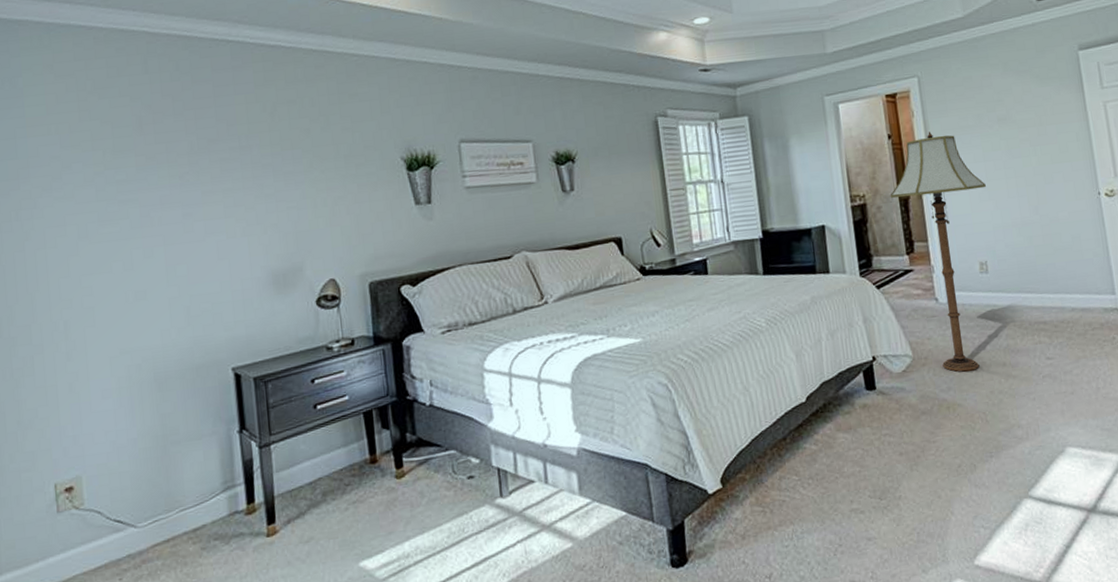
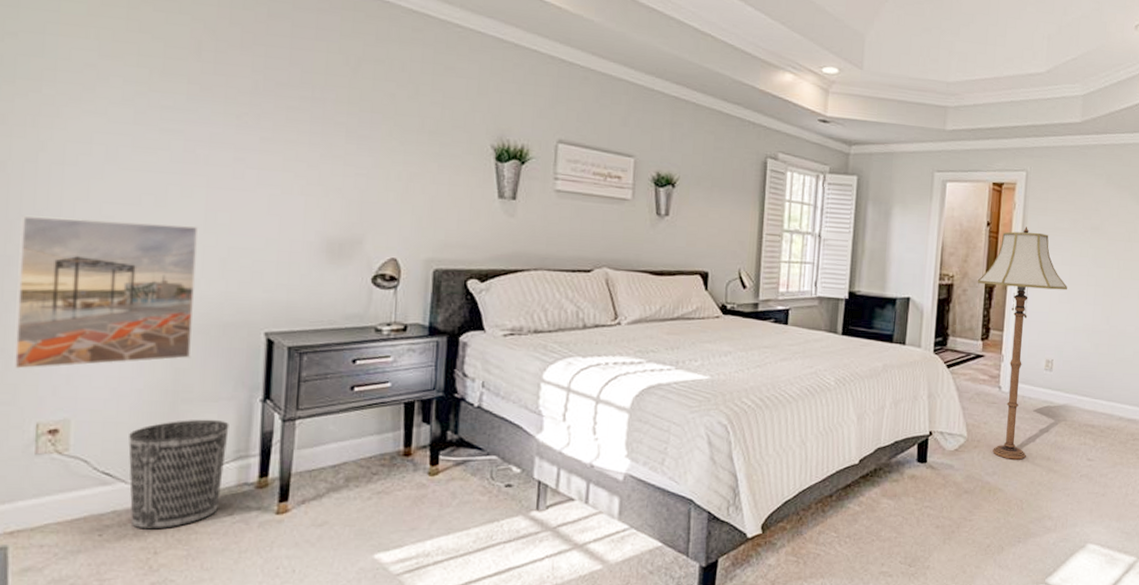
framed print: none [18,281,173,438] -> present [13,215,199,369]
wastebasket: none [131,455,216,569] -> present [128,419,229,530]

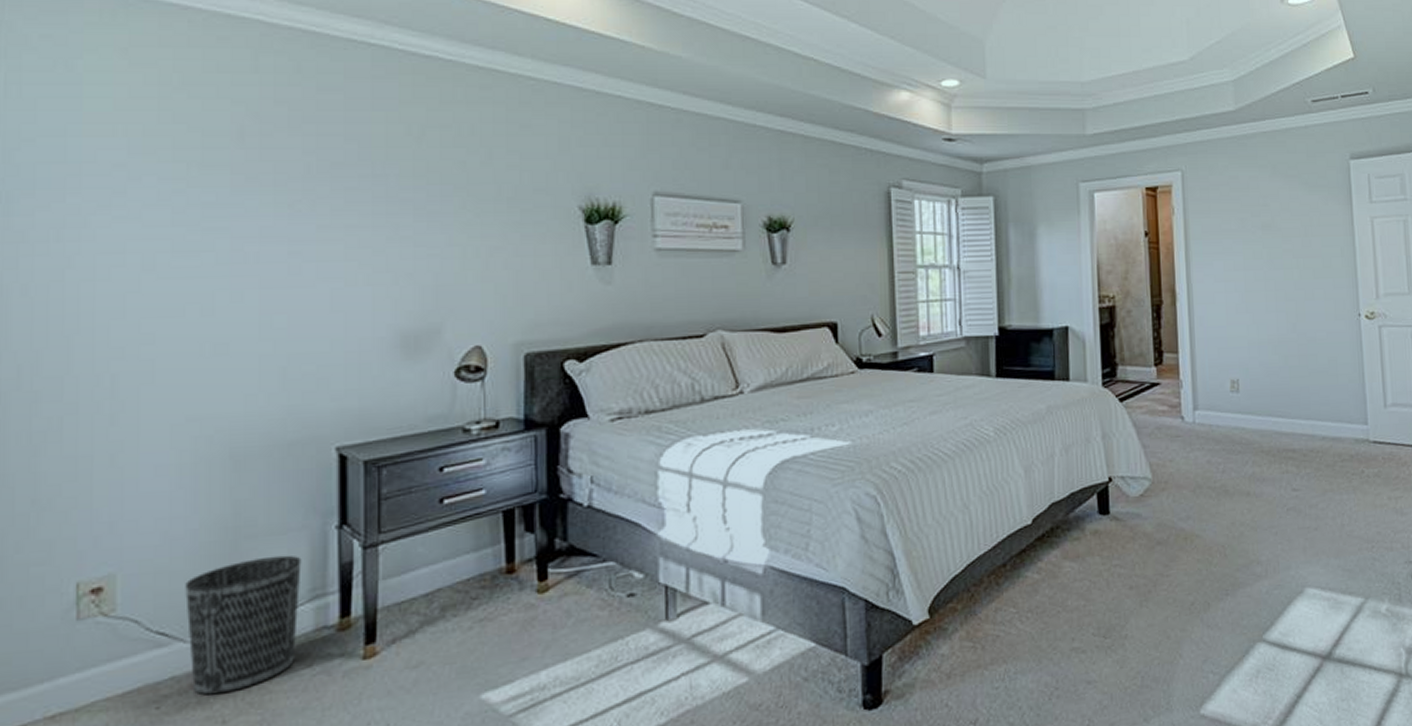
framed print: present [13,215,199,369] -> none [46,333,253,522]
floor lamp: present [977,227,1067,460] -> none [1142,232,1244,500]

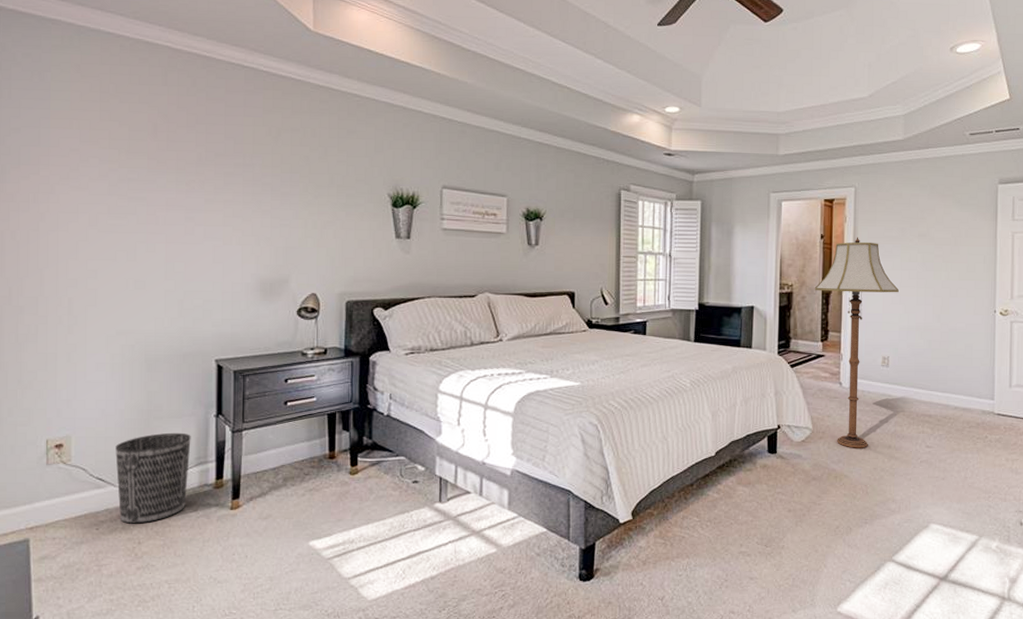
floor lamp: none [1142,232,1244,500] -> present [814,237,899,448]

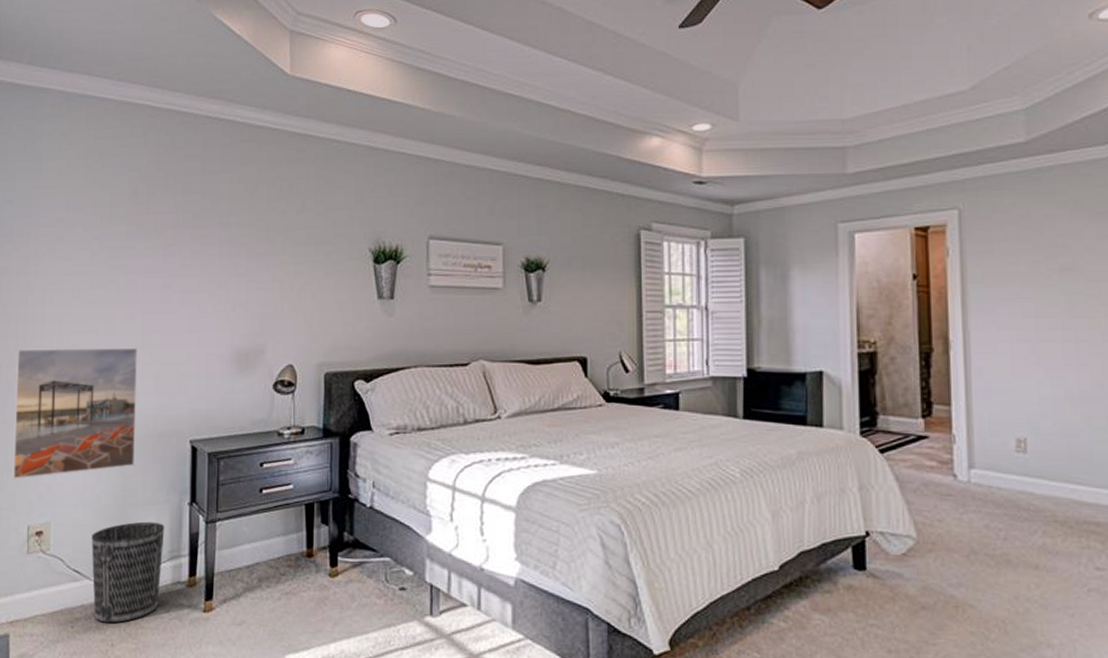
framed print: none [27,273,161,397] -> present [12,347,138,479]
floor lamp: present [814,237,899,448] -> none [908,275,1035,568]

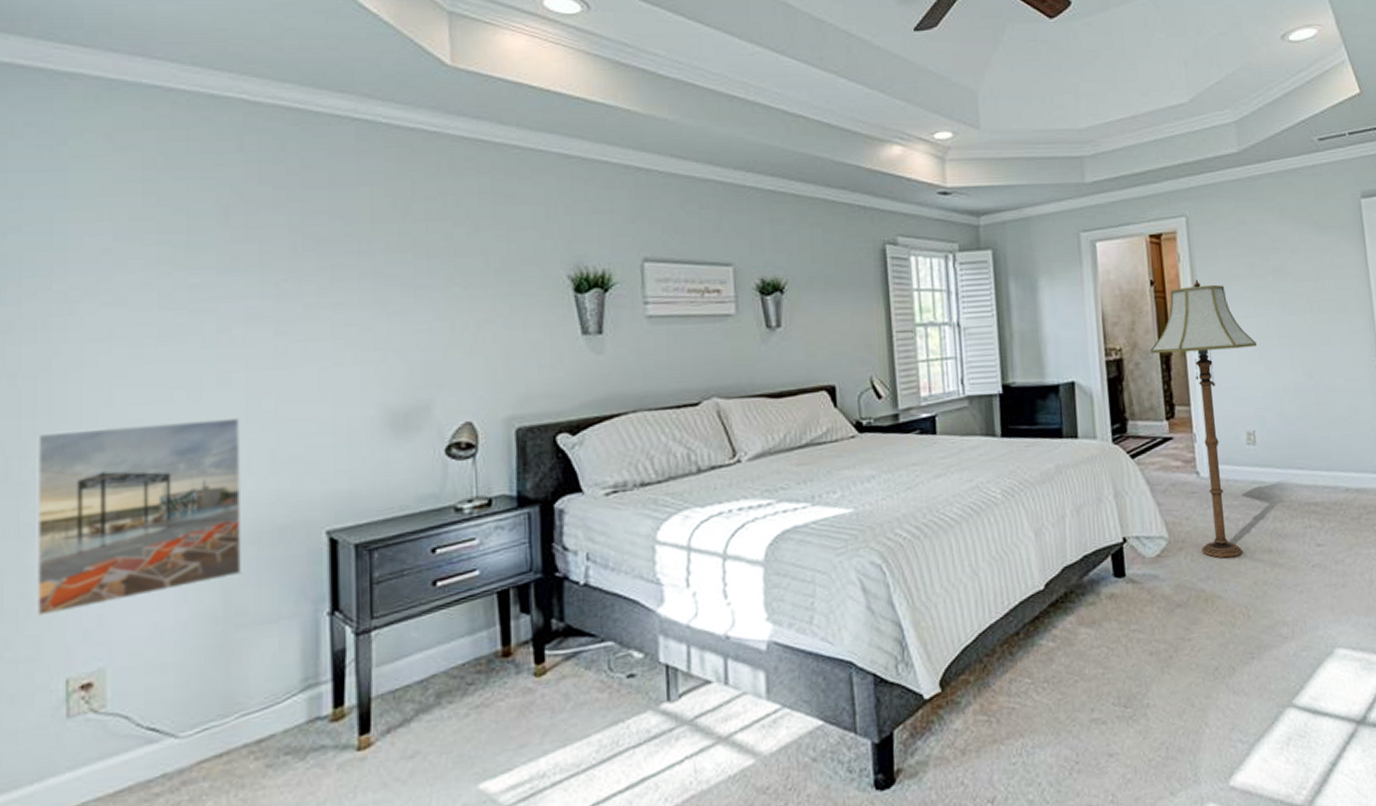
wastebasket: present [91,521,165,624] -> none [176,644,293,793]
floor lamp: none [908,275,1035,568] -> present [1150,280,1257,558]

